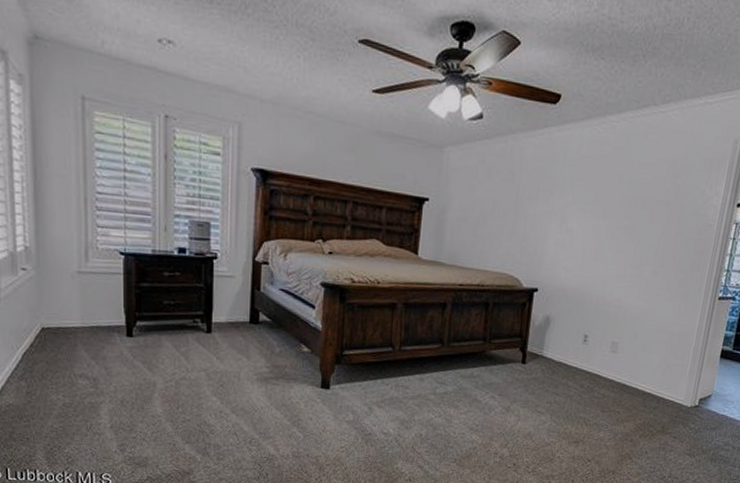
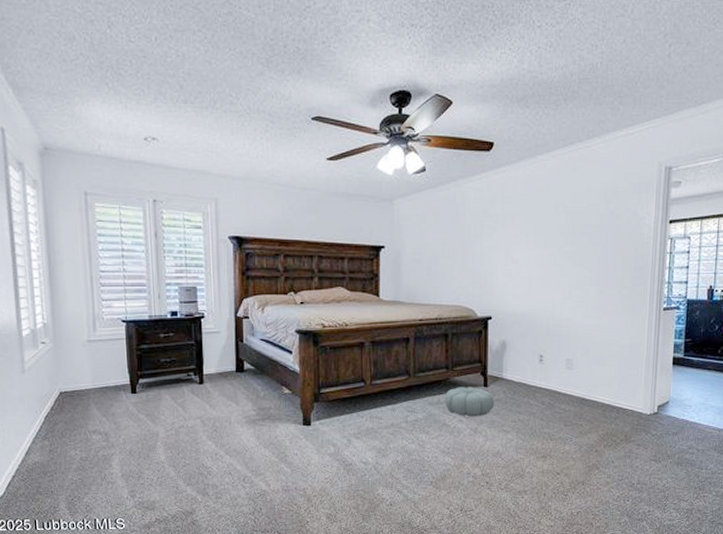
pouf: none [478,361,531,395] -> present [445,387,494,417]

